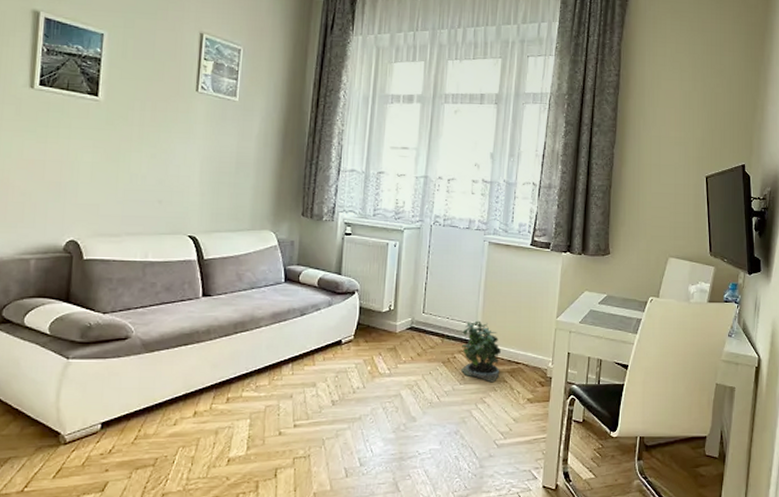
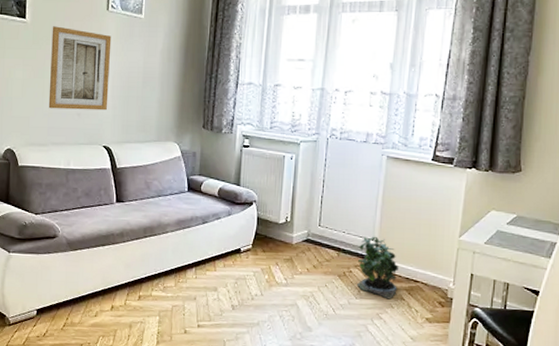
wall art: none [123,106,201,198] -> present [48,26,112,111]

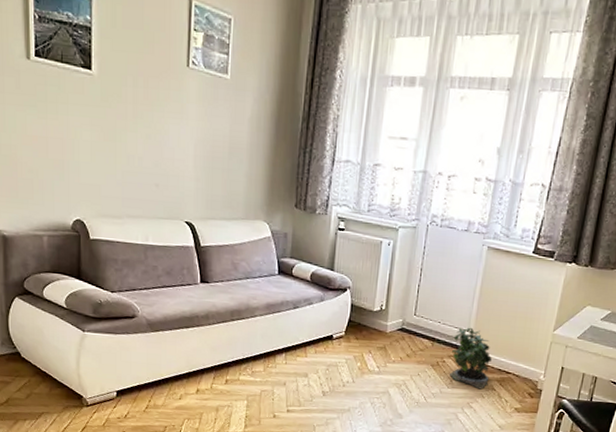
wall art: present [48,26,112,111] -> none [122,81,193,183]

